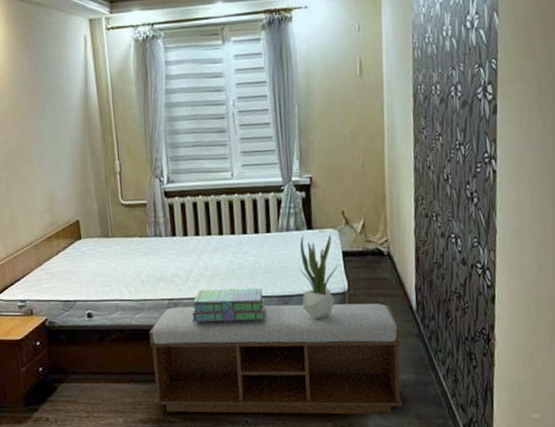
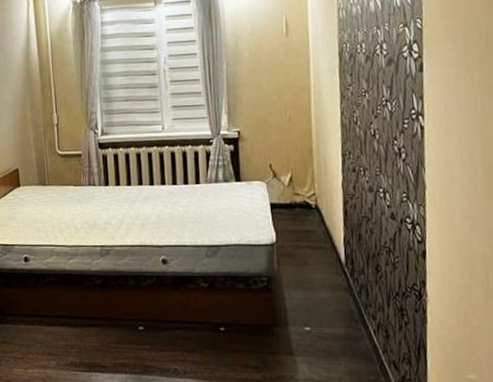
bench: present [149,303,403,415] -> none [82,253,333,368]
stack of books: present [192,288,265,322] -> none [123,237,195,270]
potted plant: present [299,234,338,320] -> none [228,187,266,270]

